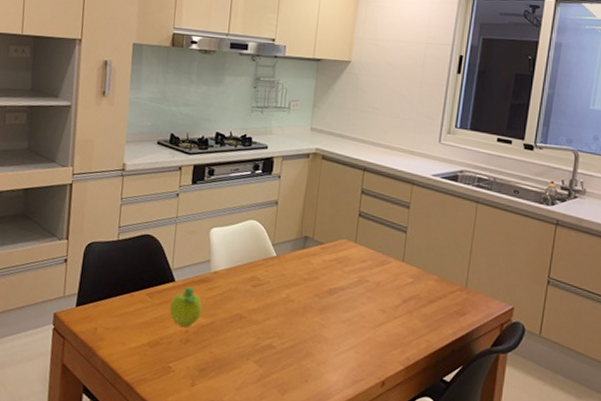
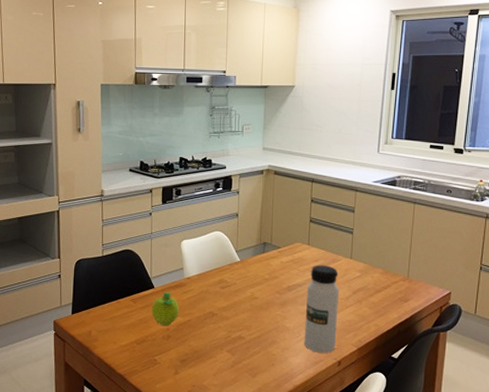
water bottle: none [343,266,388,371] -> present [304,265,340,353]

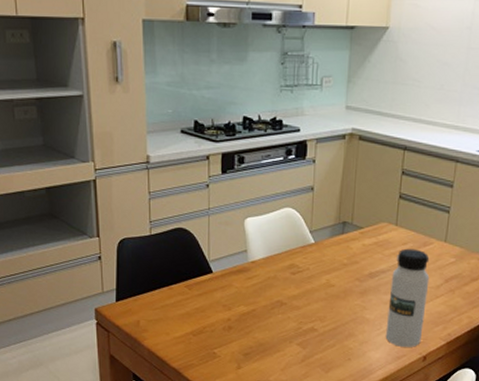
fruit: present [151,292,180,326] -> none [209,277,243,316]

